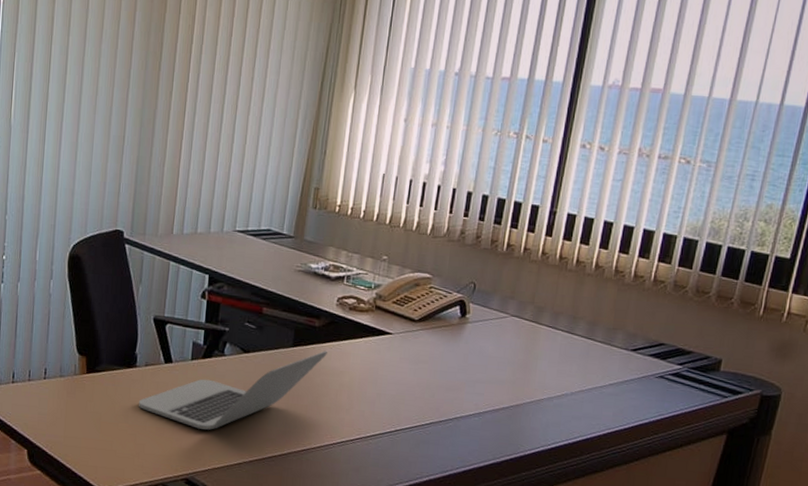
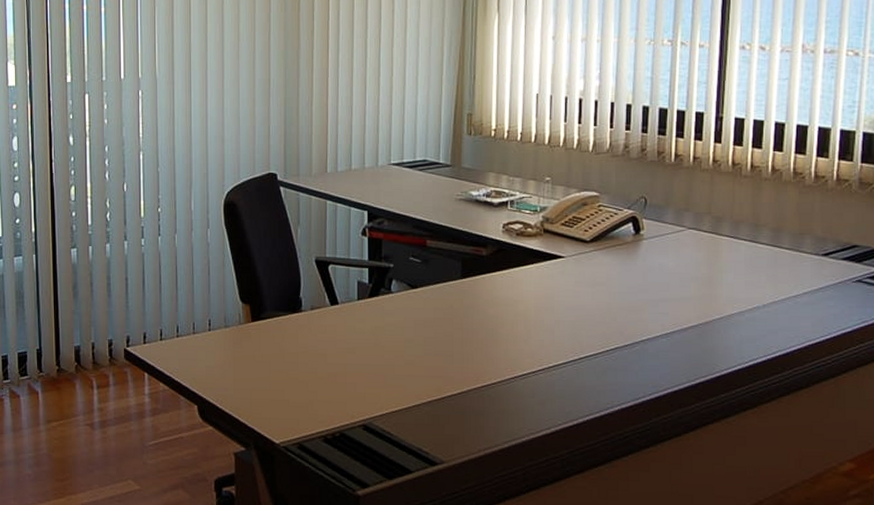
laptop: present [139,350,327,430] -> none [308,280,498,372]

